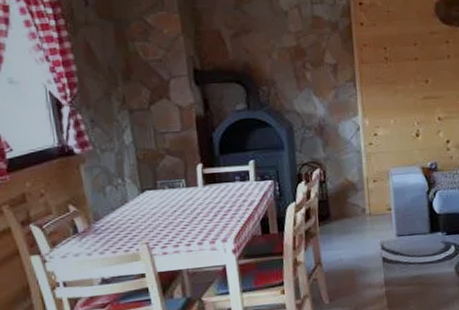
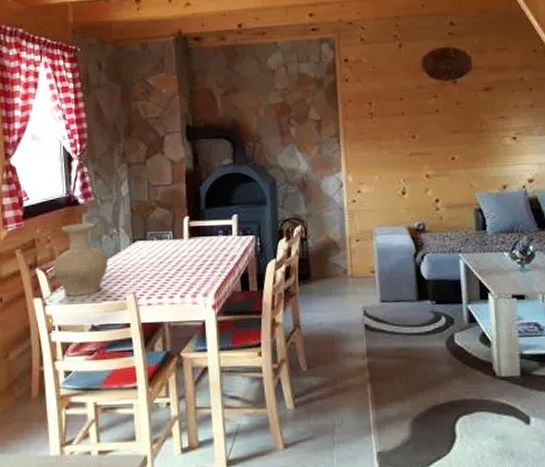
vase: none [50,174,116,251] -> present [53,223,109,296]

